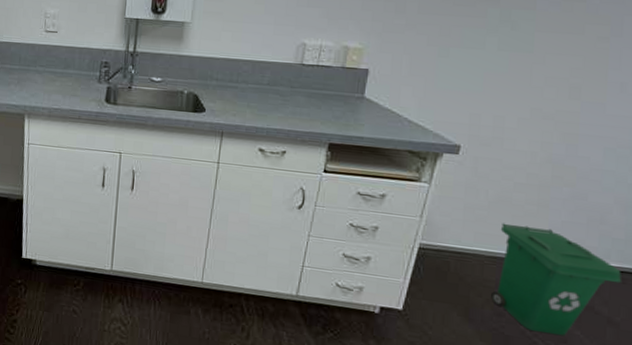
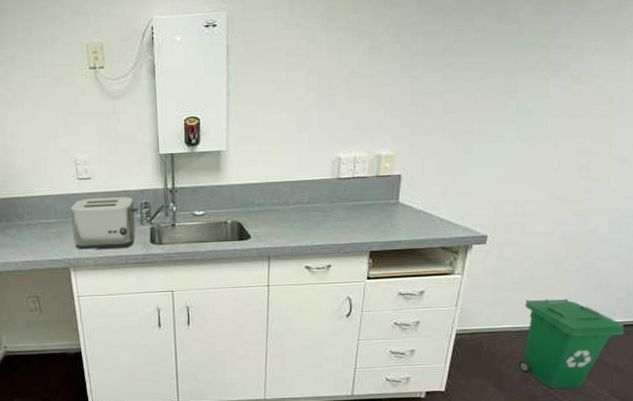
toaster: none [32,50,98,103] -> present [70,197,138,250]

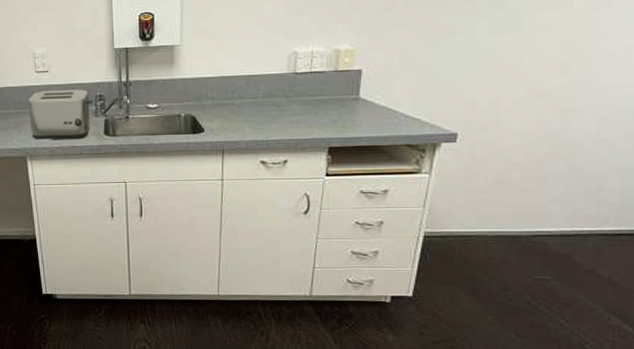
recycling bin: present [519,298,624,389] -> none [496,202,620,301]

